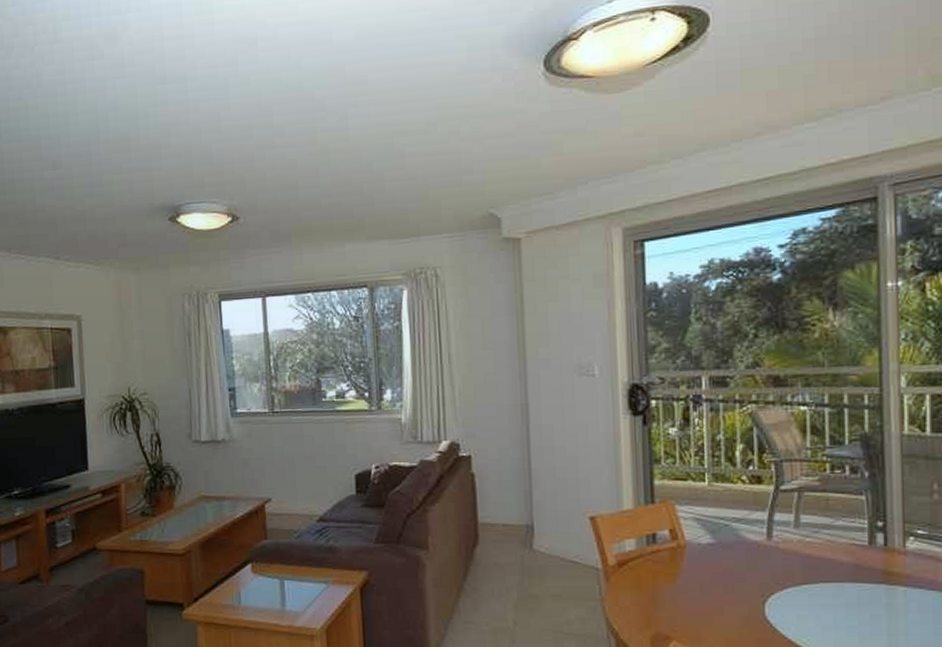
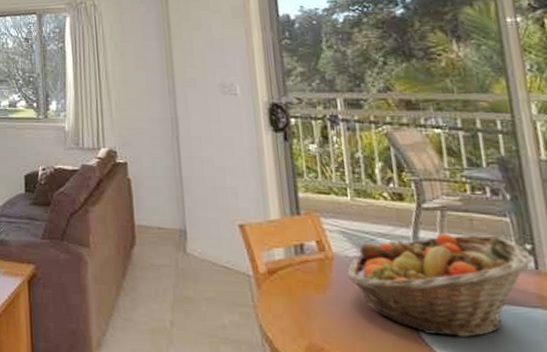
fruit basket: none [698,514,883,617] -> present [347,233,534,338]

